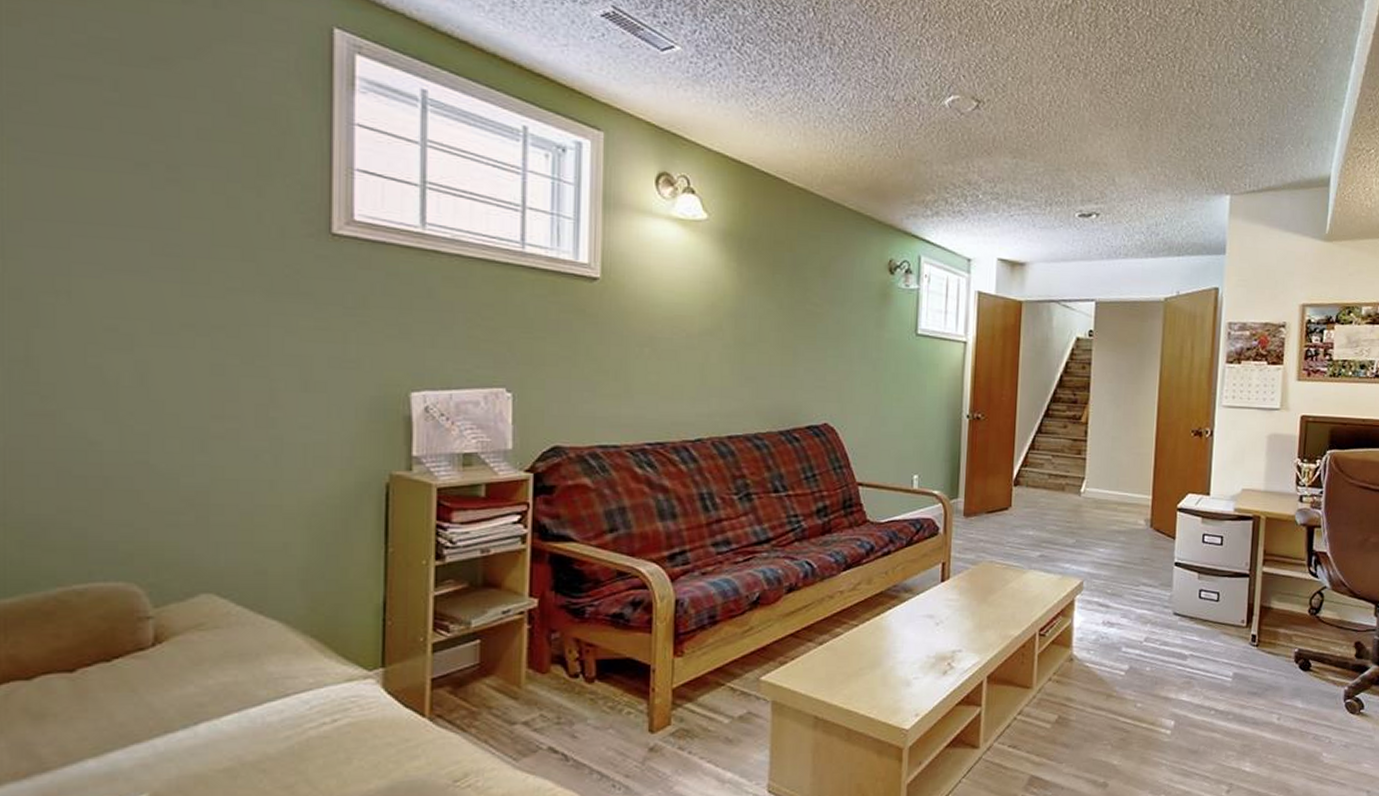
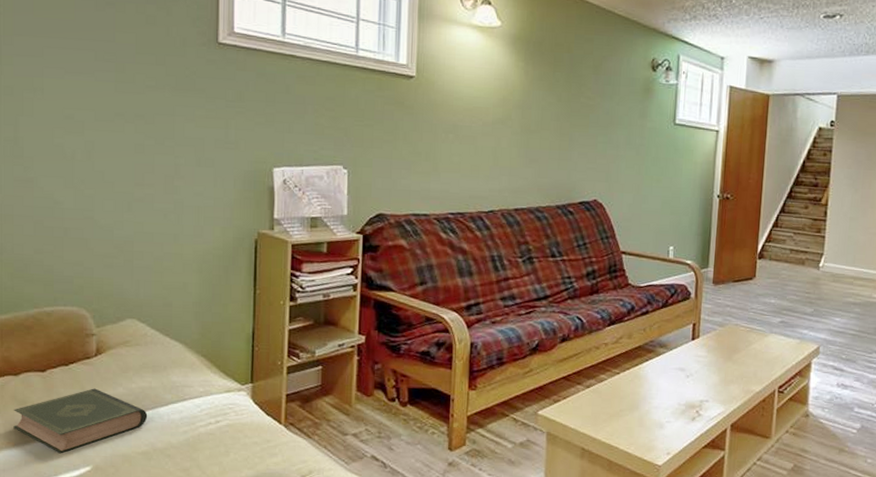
book: none [24,689,232,780] -> present [13,388,148,453]

